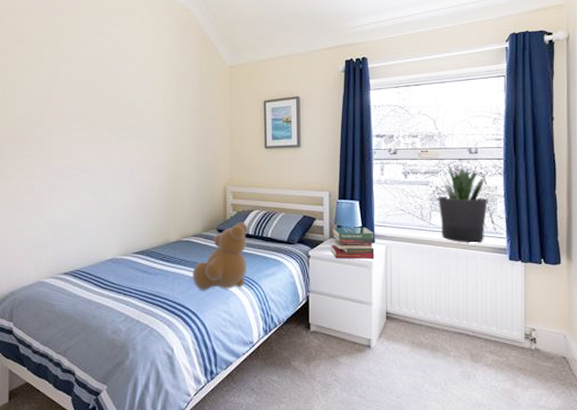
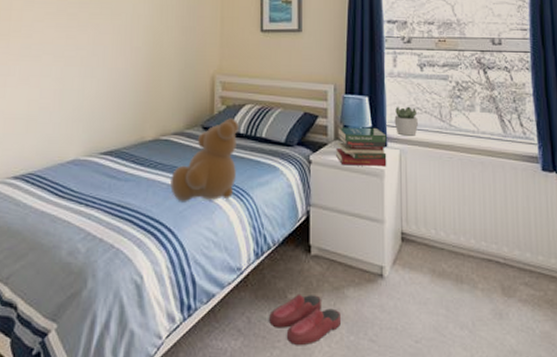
slippers: none [277,361,335,401] -> present [269,294,340,346]
succulent plant: none [381,208,402,233] -> present [394,106,418,136]
planter: present [438,162,488,242] -> none [458,54,515,148]

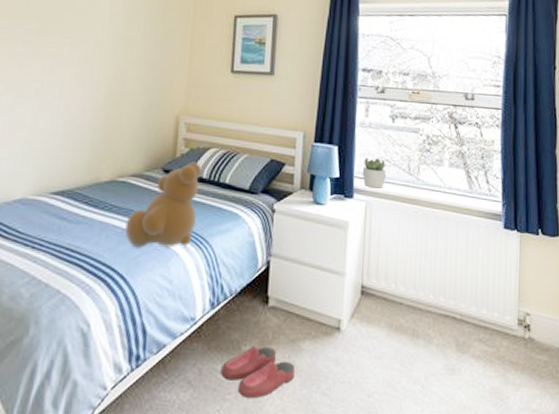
books: present [336,127,387,167] -> none [301,176,354,219]

